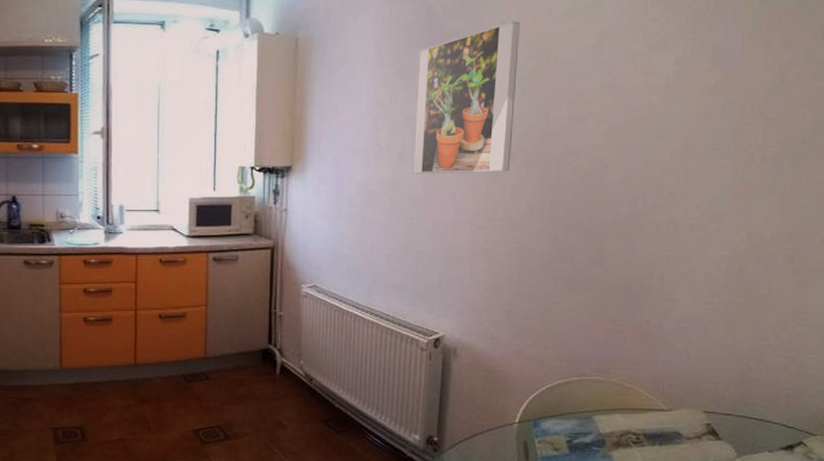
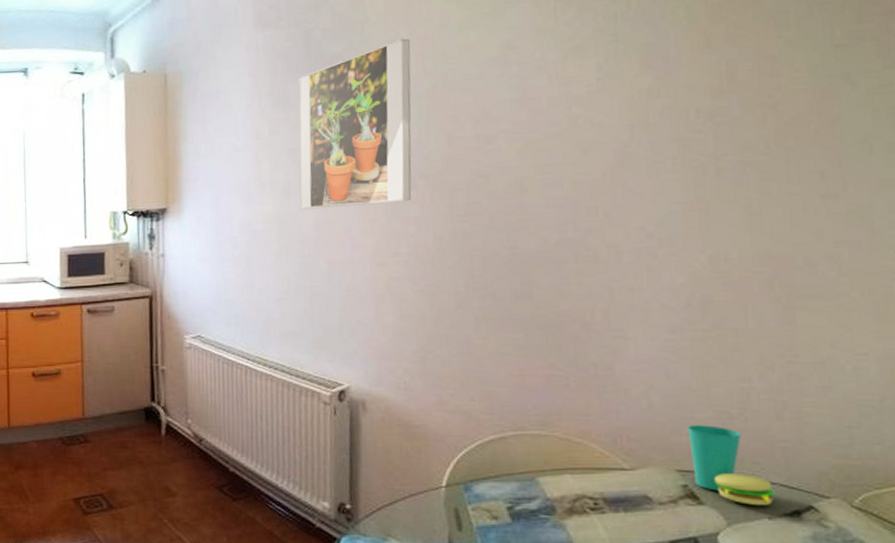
cup: none [715,375,776,442] -> present [687,425,775,506]

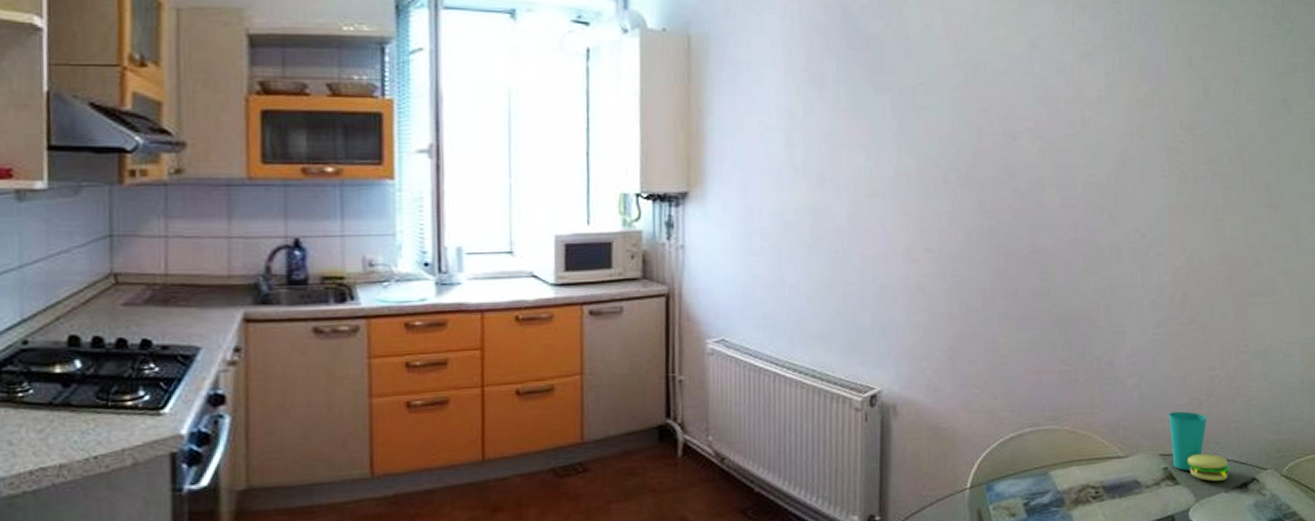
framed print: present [297,38,412,210] -> none [833,25,946,200]

